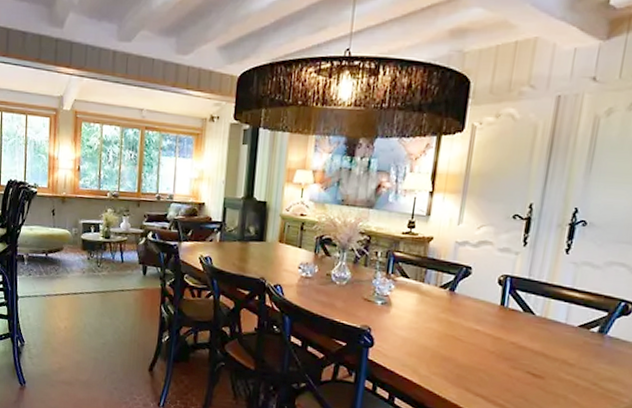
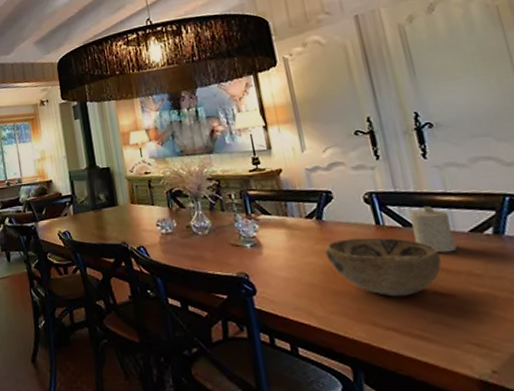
decorative bowl: none [446,312,546,371] -> present [325,237,442,297]
candle: none [529,296,567,341] -> present [409,205,458,253]

